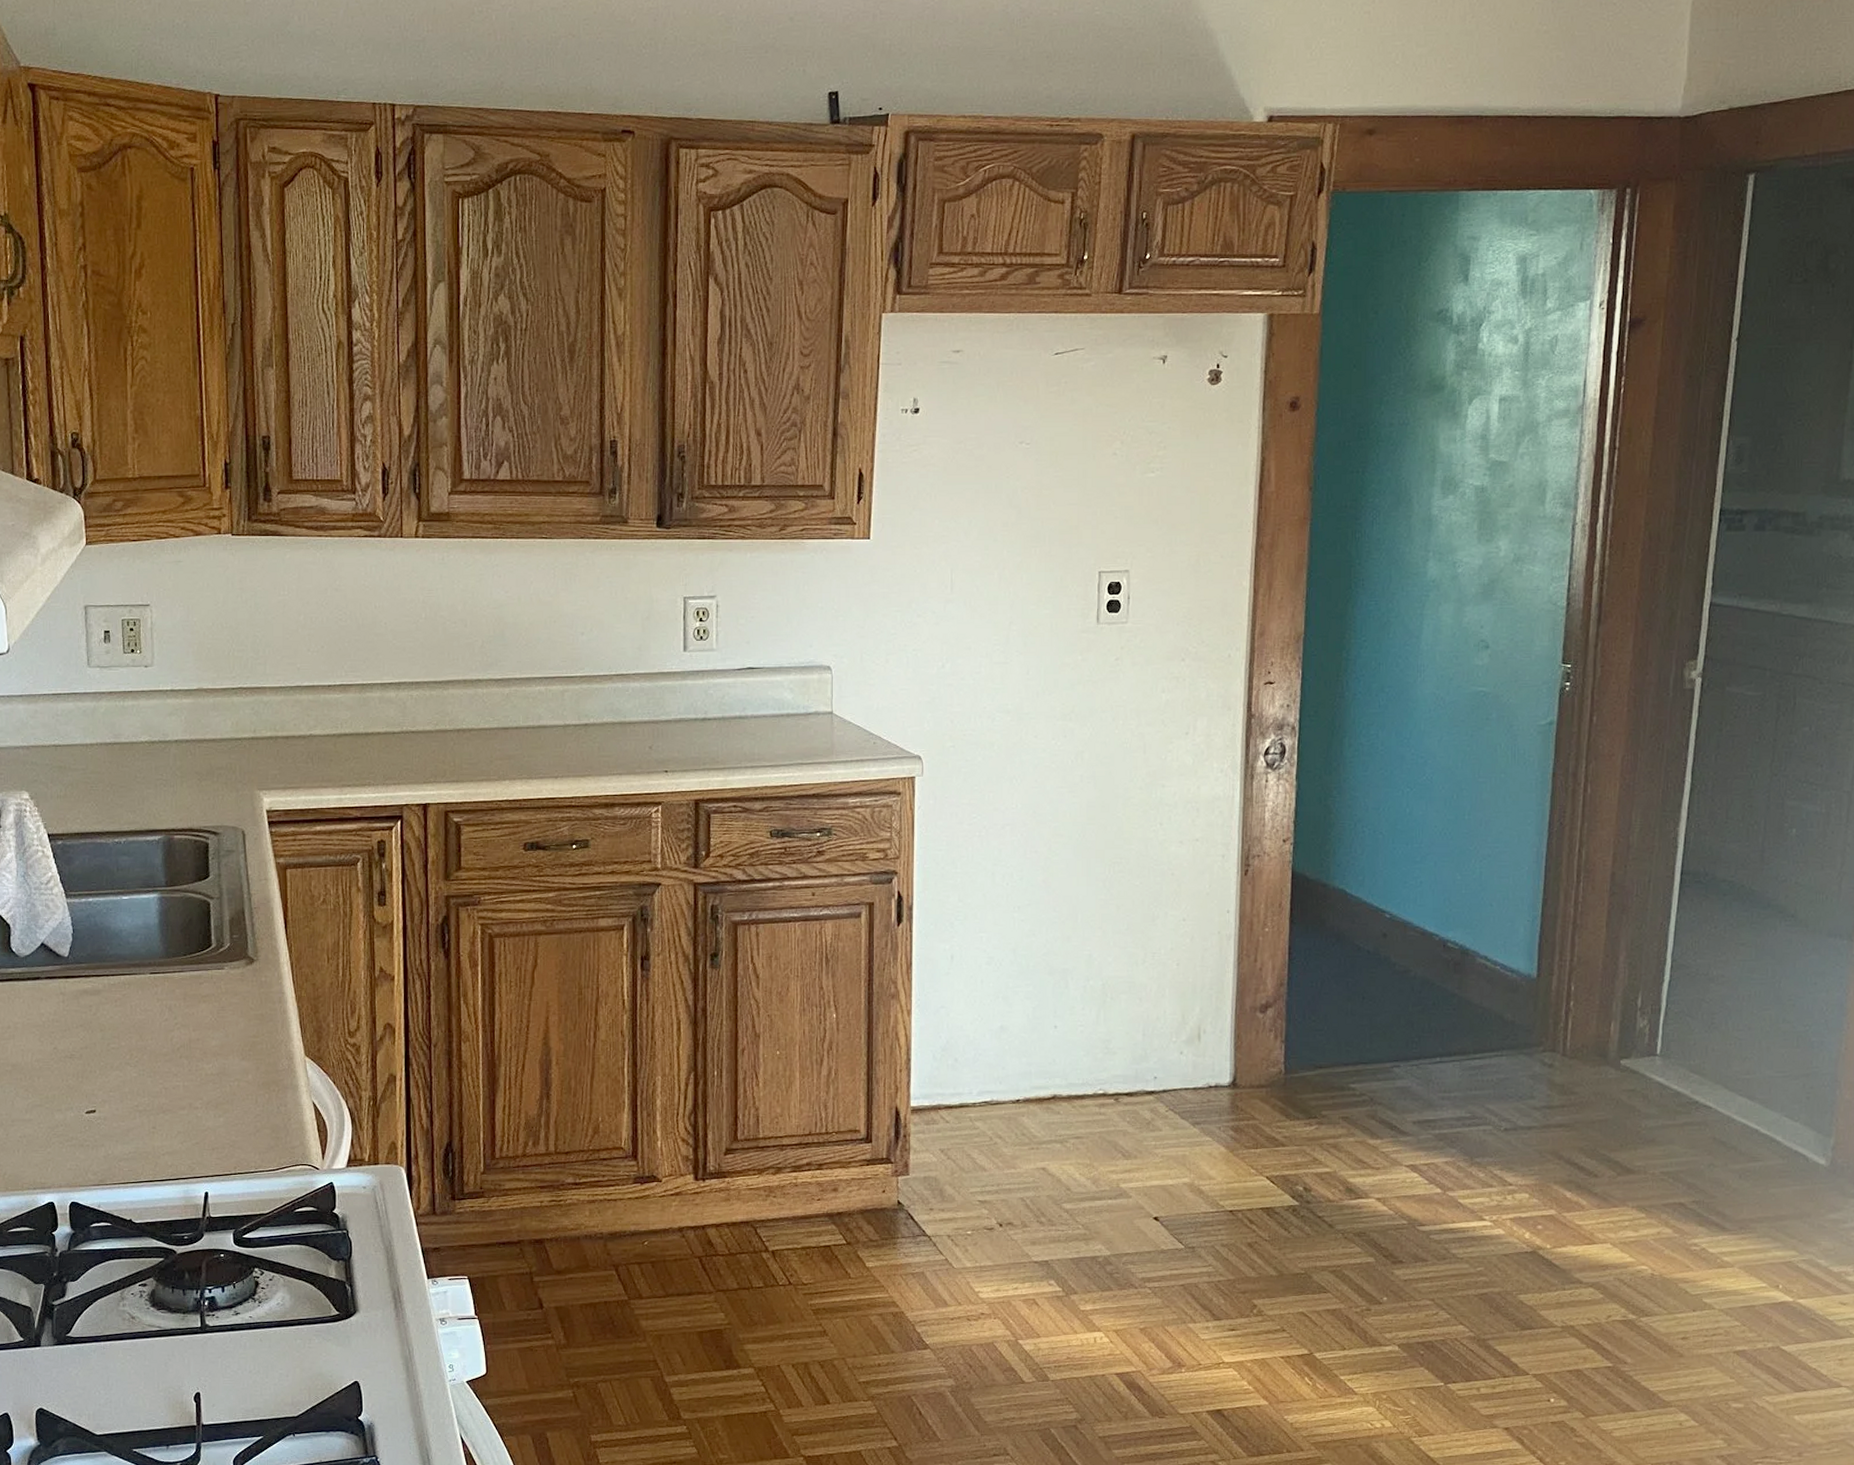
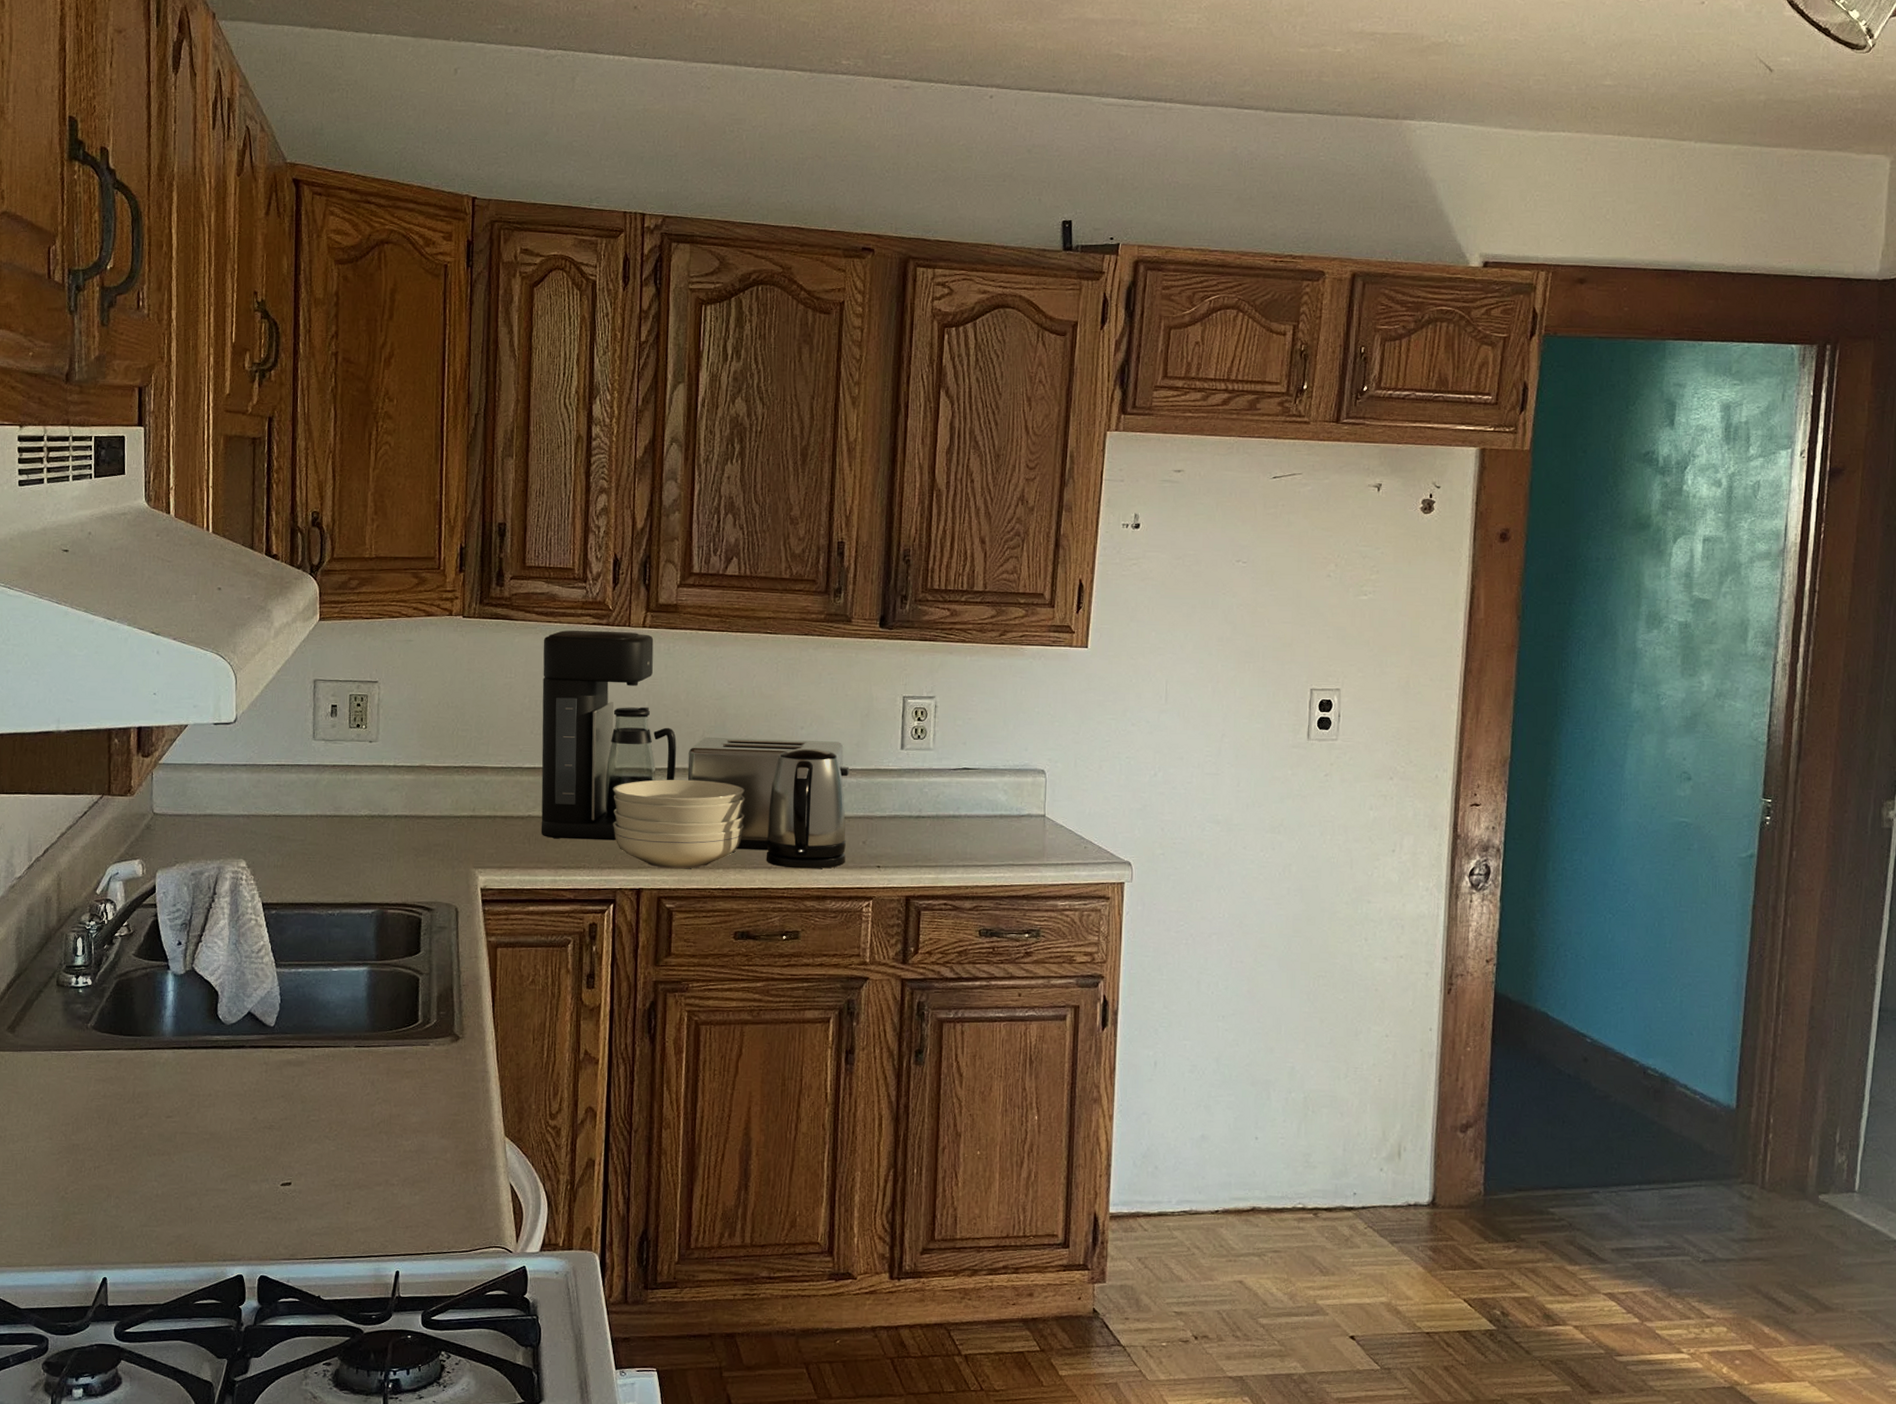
coffee maker: none [315,543,456,757] -> present [541,630,677,841]
bowl: none [393,691,529,782] -> present [612,779,746,869]
toaster: none [468,646,633,760] -> present [687,736,850,851]
kettle: none [552,653,632,777] -> present [766,747,846,869]

